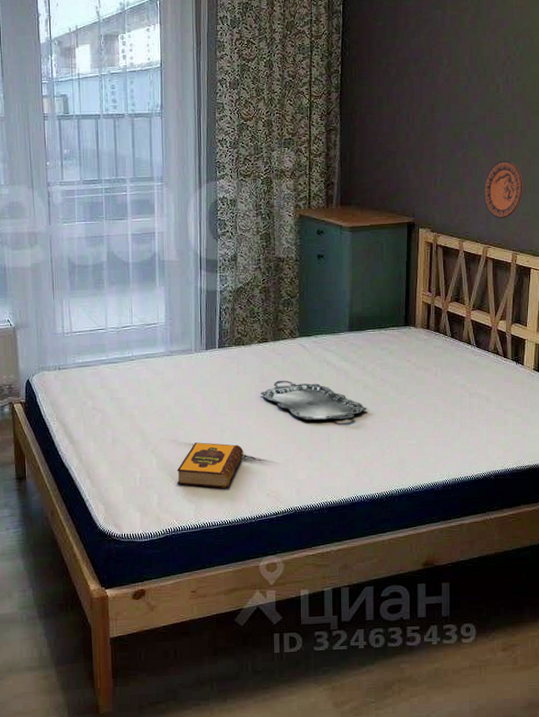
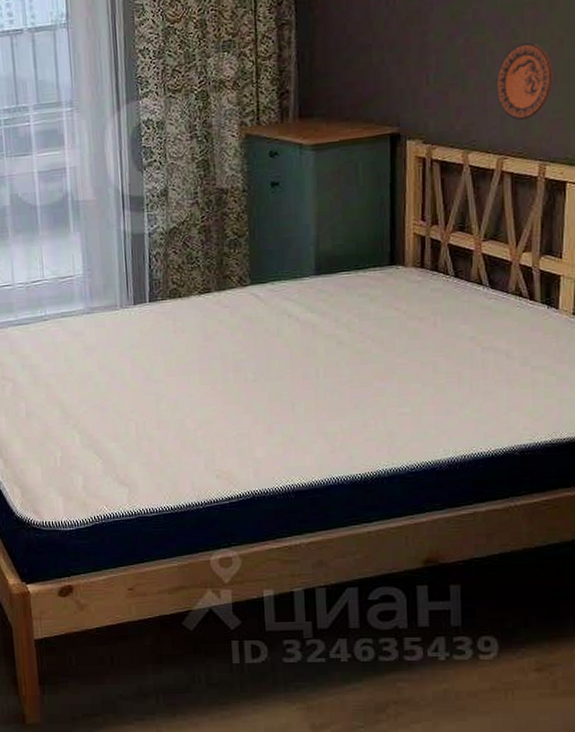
hardback book: present [176,442,243,488] -> none [104,414,185,468]
serving tray: present [260,380,367,421] -> none [203,338,343,386]

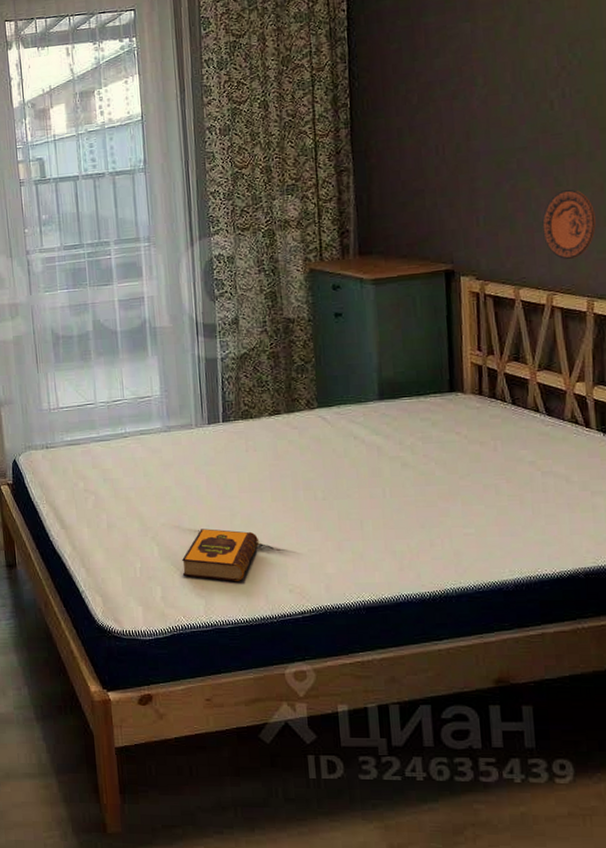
hardback book: none [104,414,185,468] -> present [181,529,259,581]

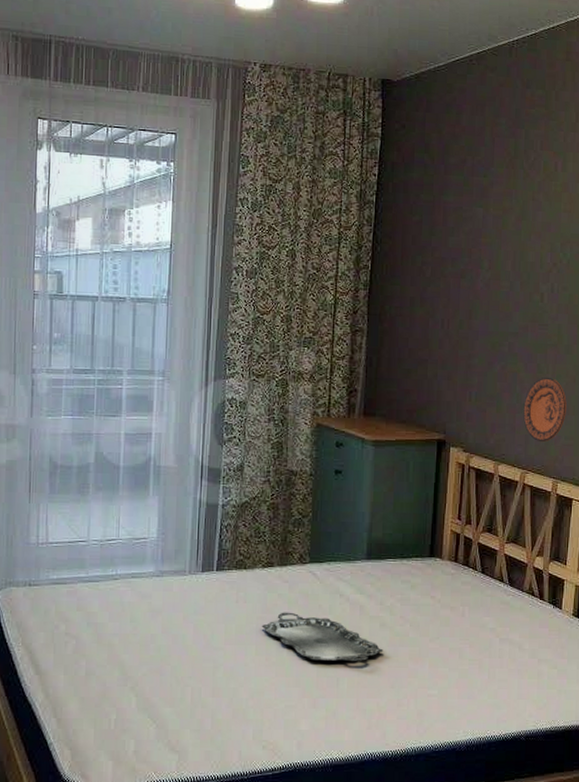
hardback book: present [181,529,259,581] -> none [159,680,238,736]
serving tray: none [274,457,408,505] -> present [261,612,384,662]

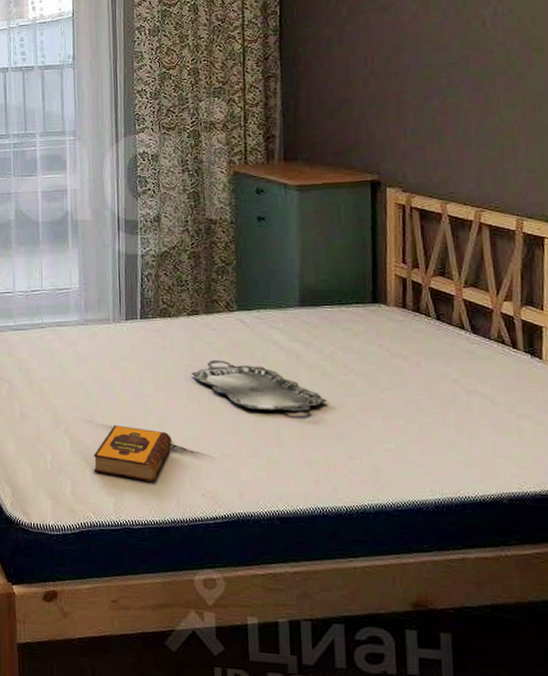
hardback book: none [159,680,238,736] -> present [93,425,172,481]
decorative plate: present [523,377,567,443] -> none [471,106,527,178]

